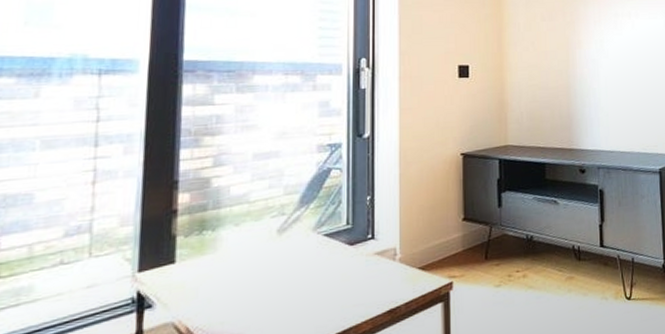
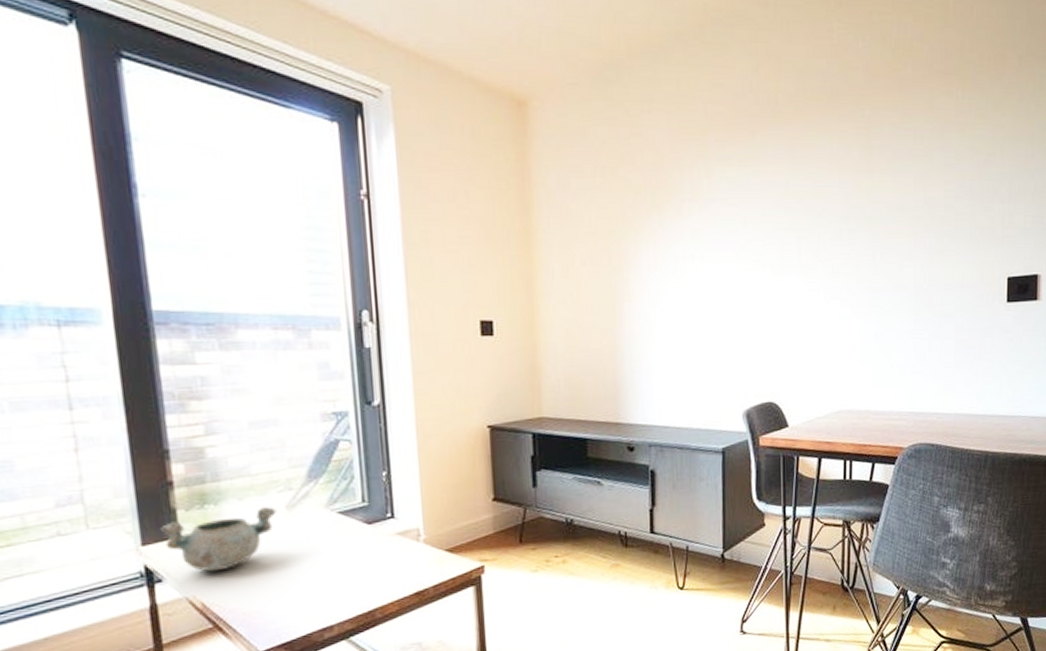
decorative bowl: none [158,231,269,296] -> present [160,507,277,572]

